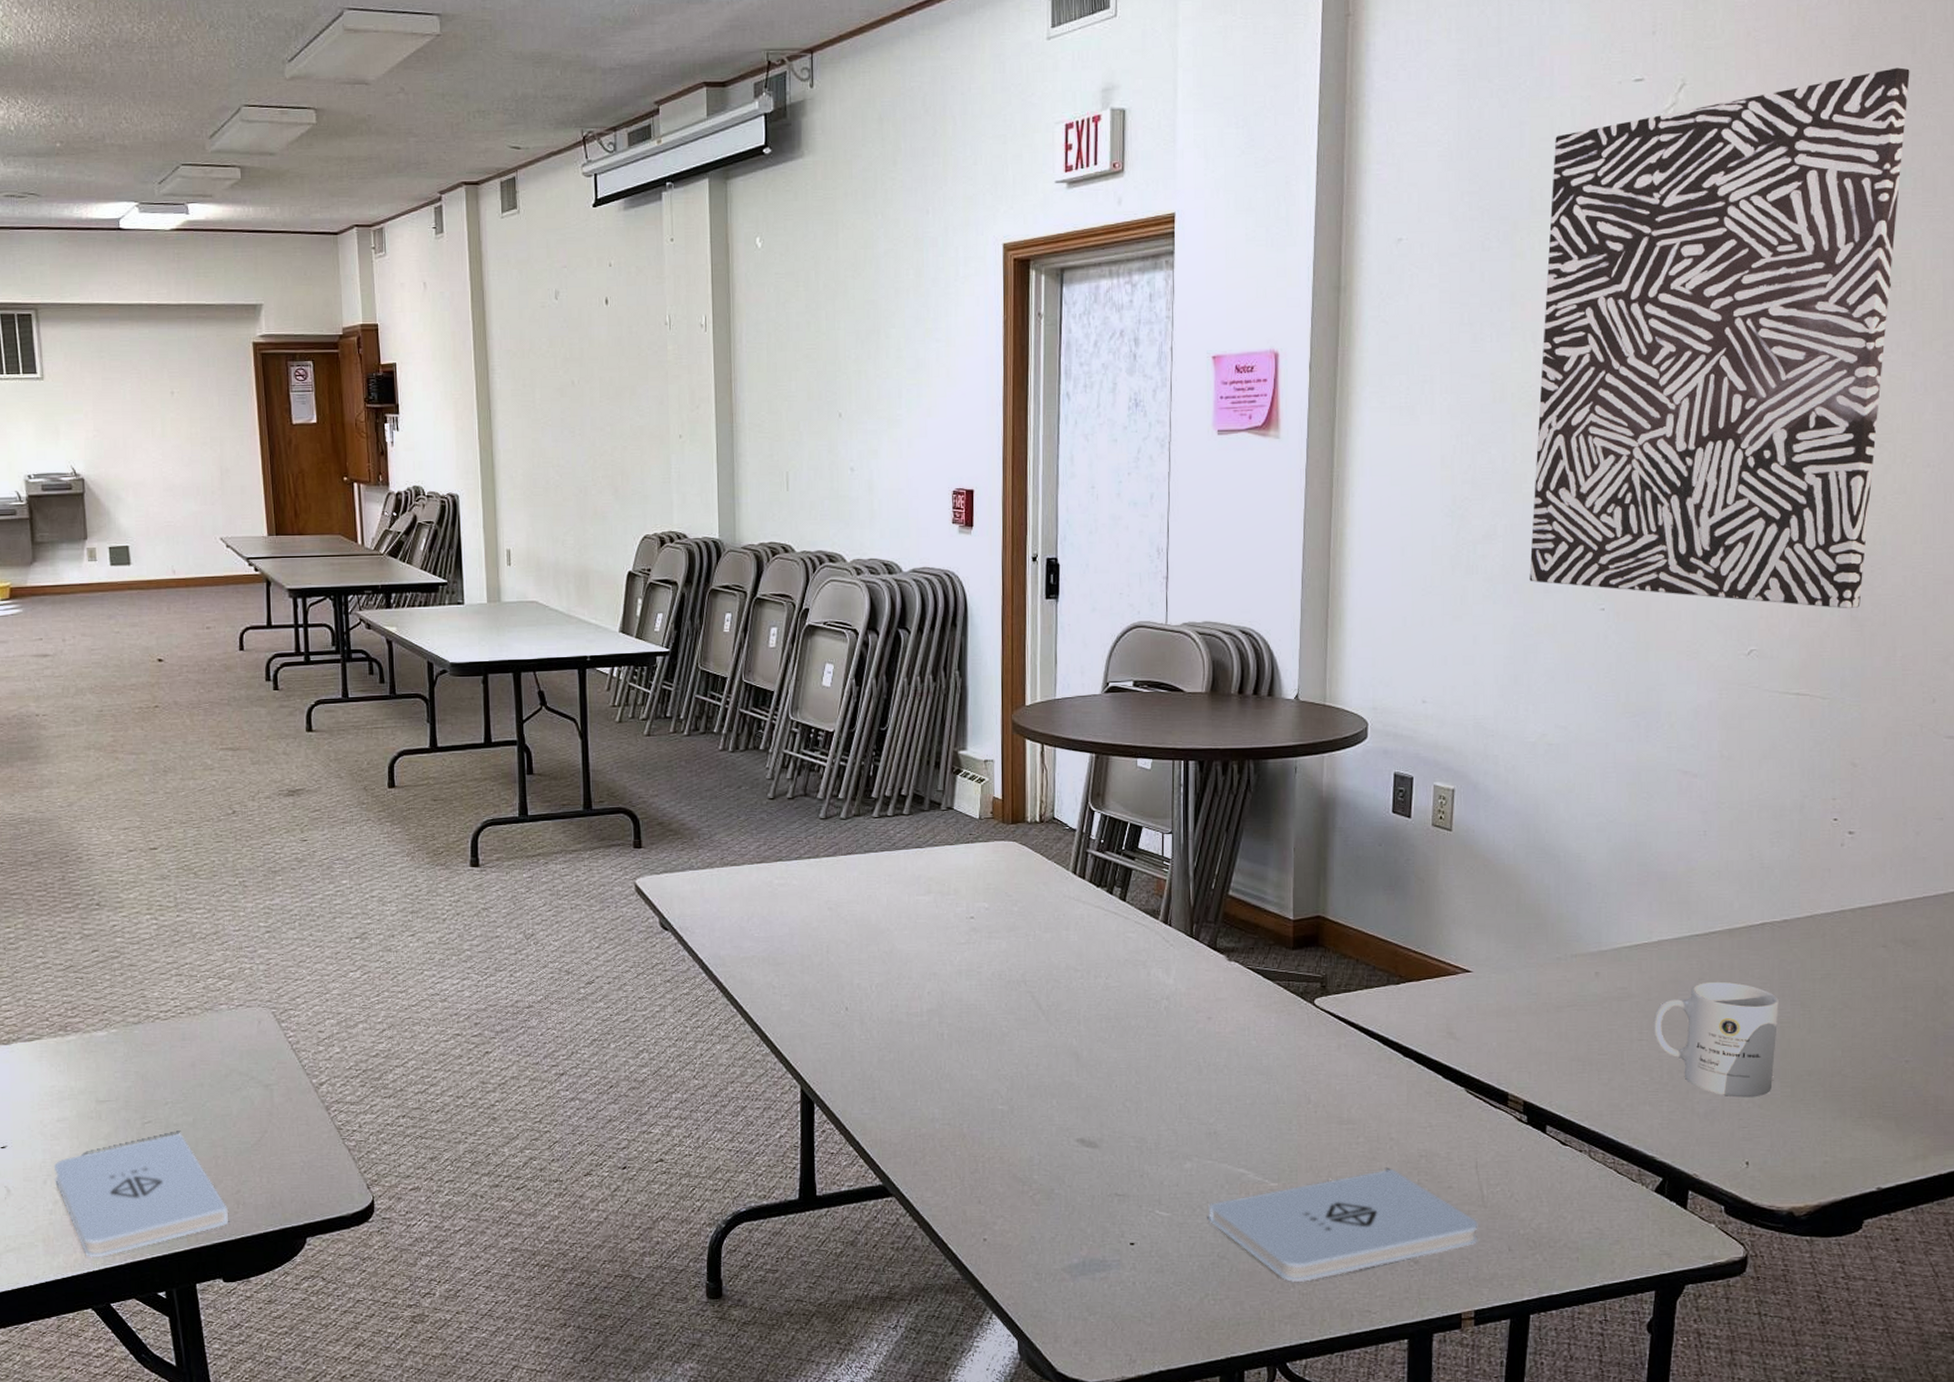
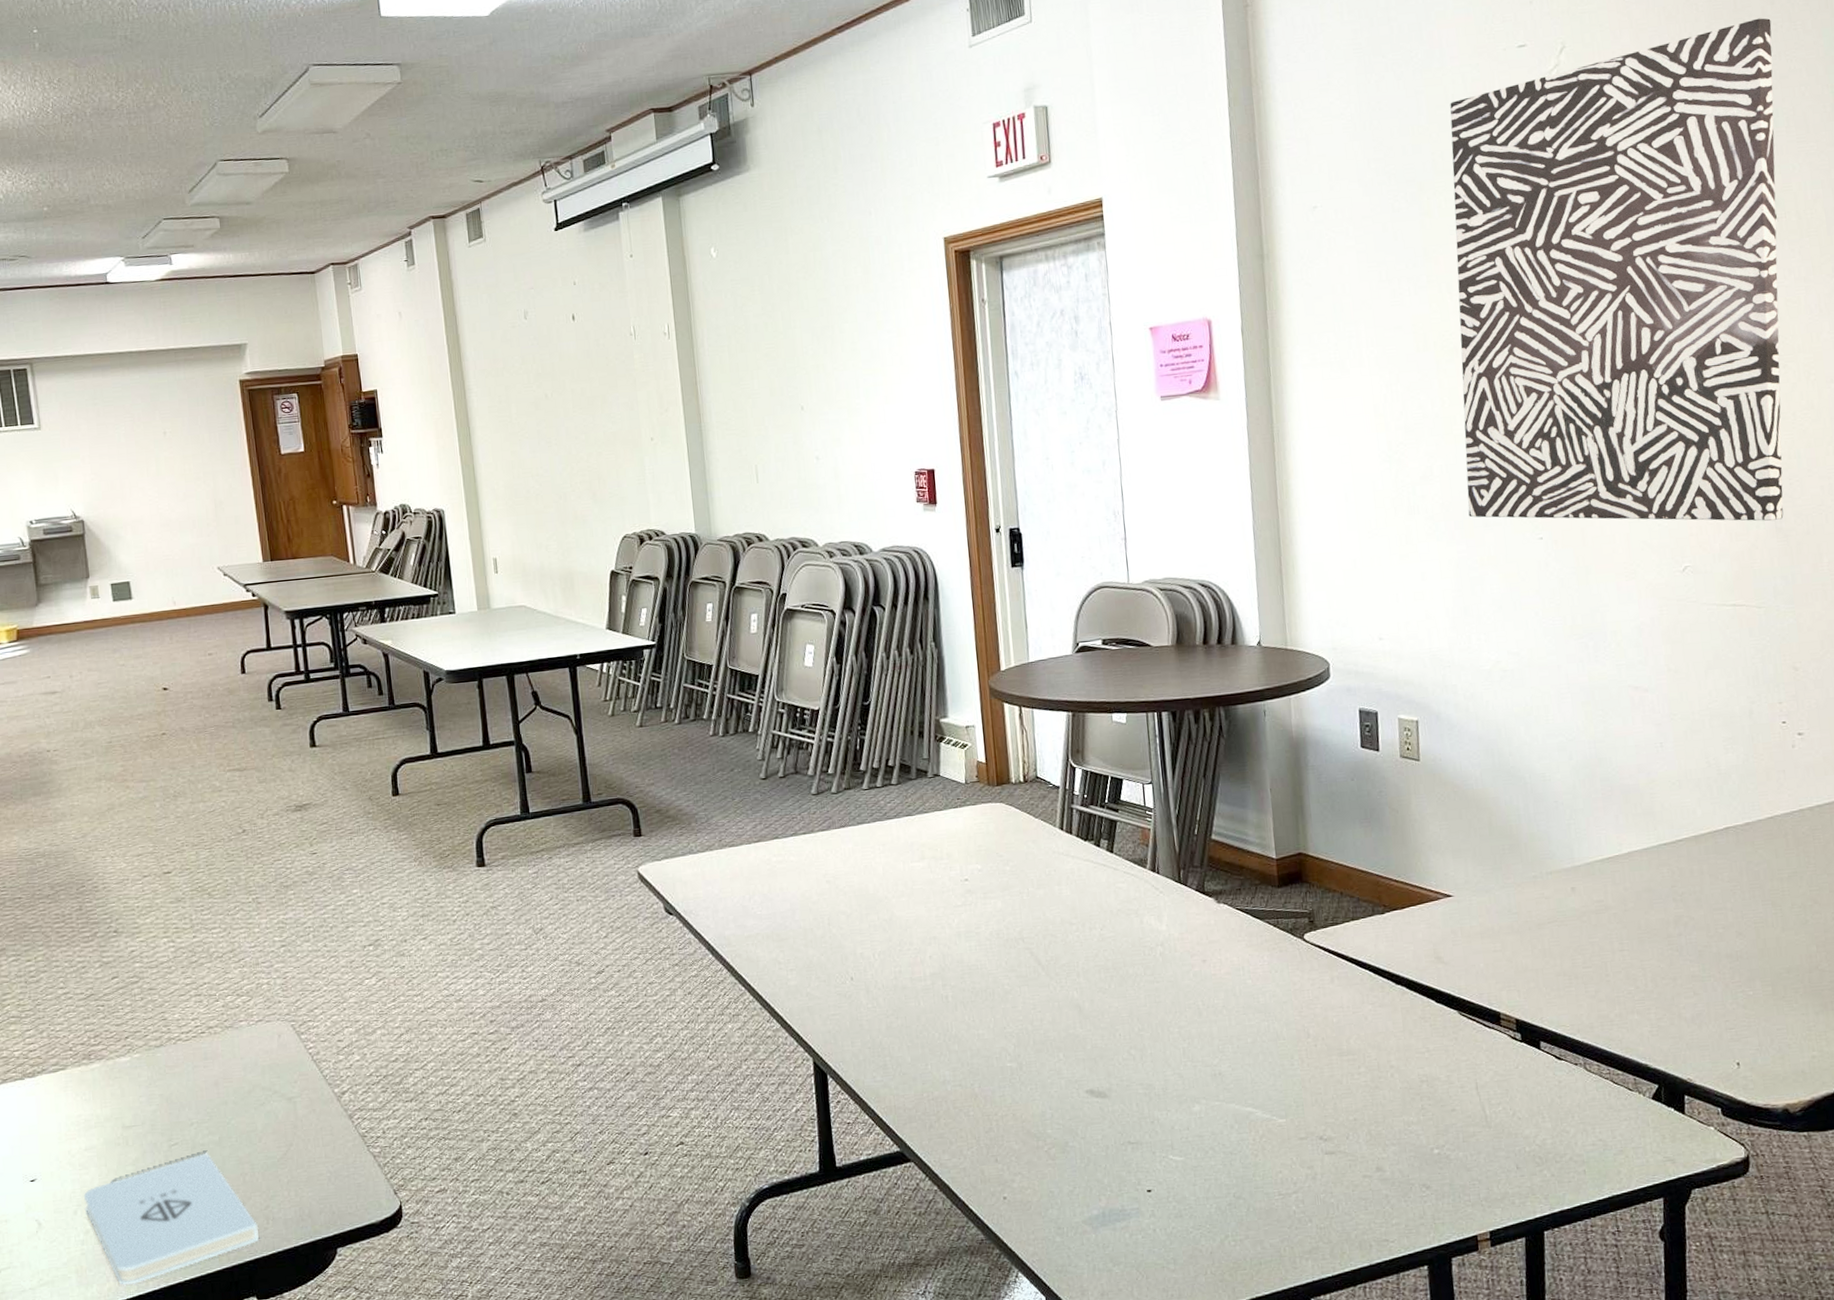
notepad: present [1208,1169,1478,1282] -> none [1220,1097,1486,1217]
mug: present [1653,981,1779,1098] -> none [1632,887,1754,1000]

